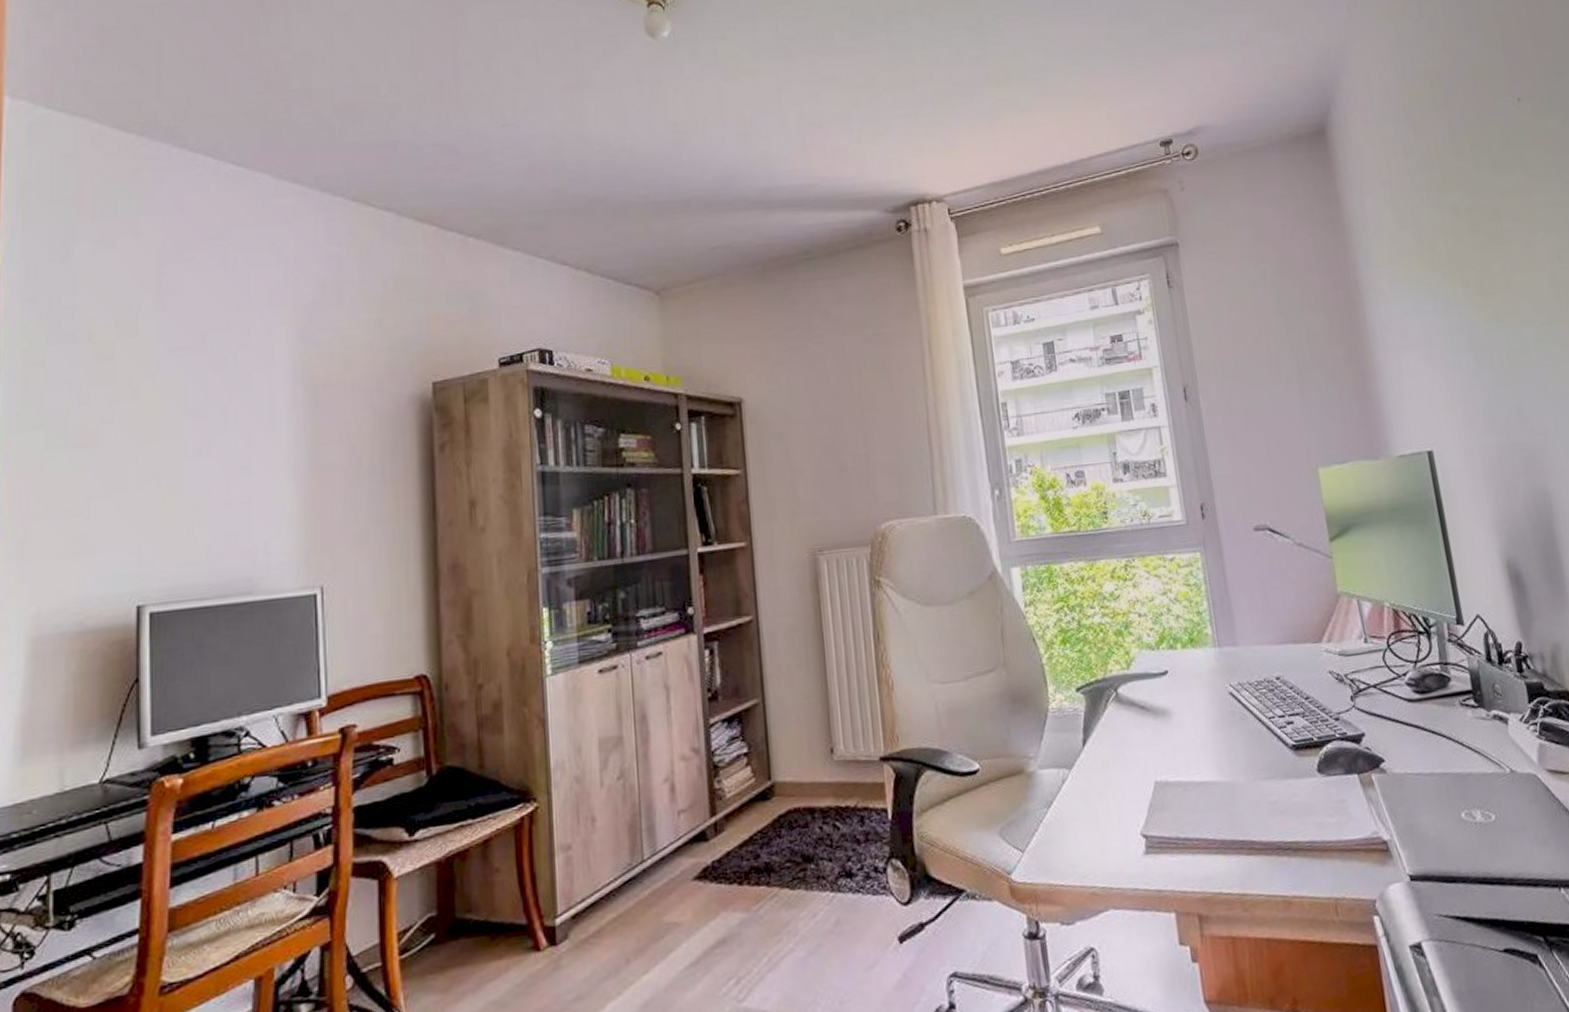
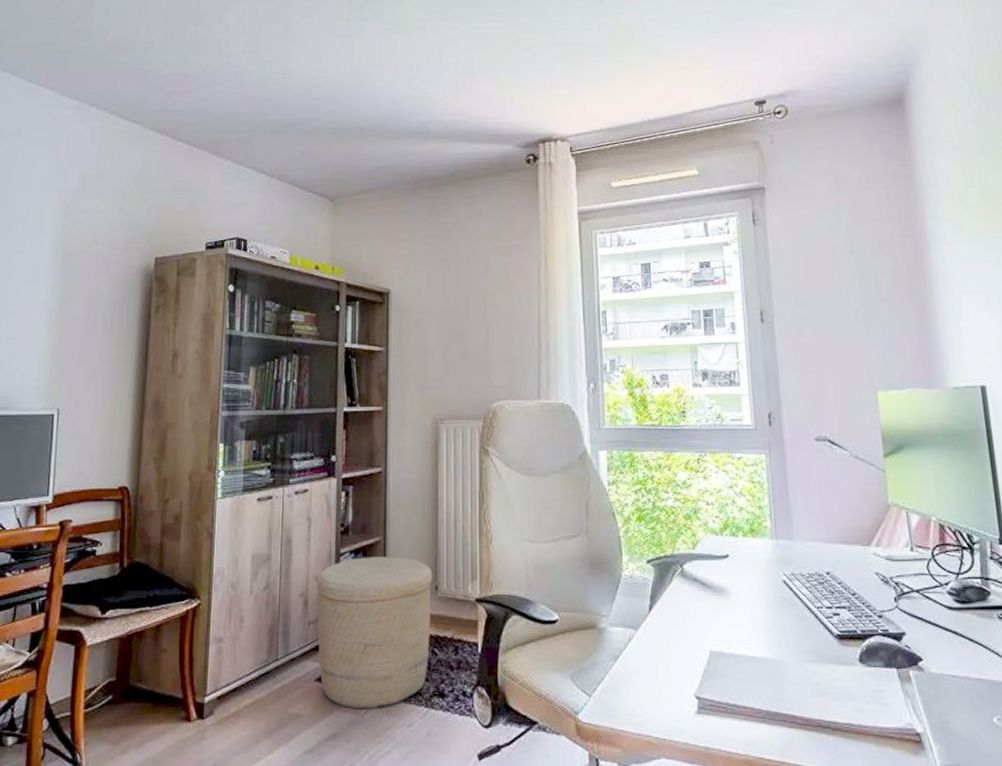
basket: none [683,719,830,906] -> present [316,557,433,709]

